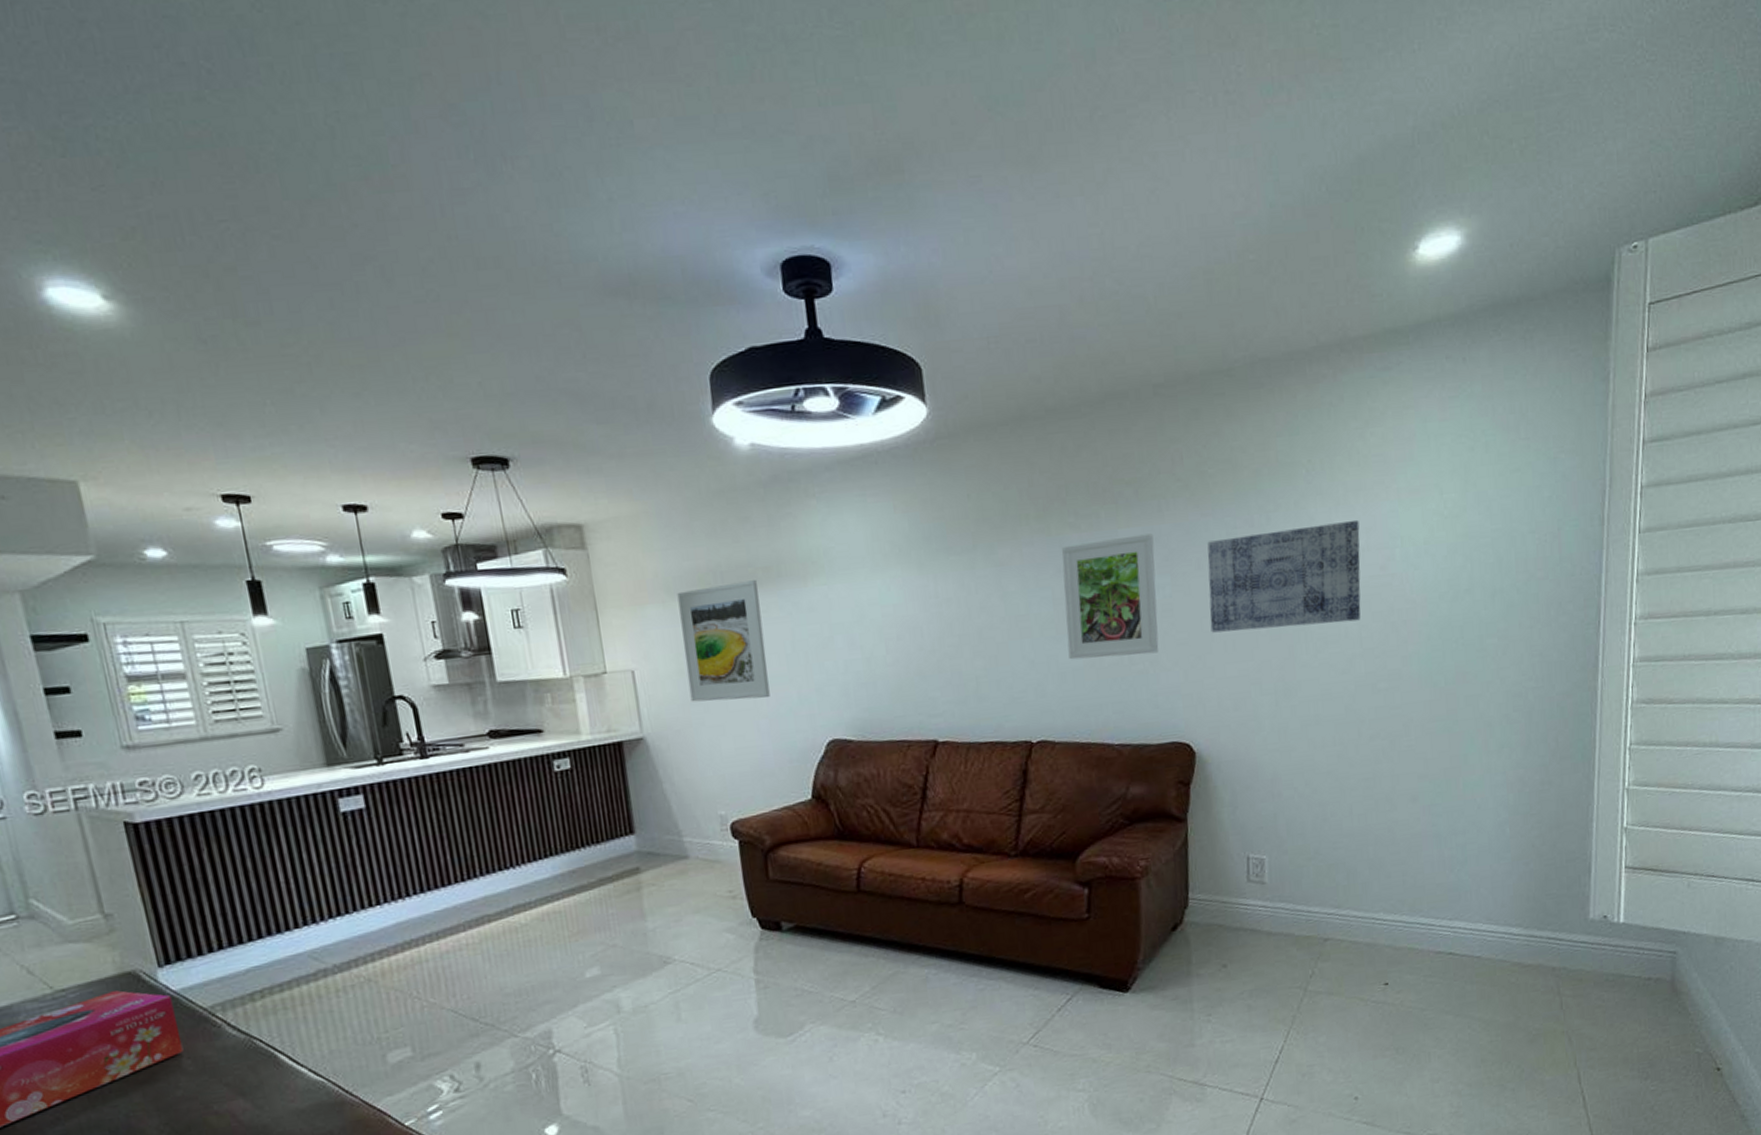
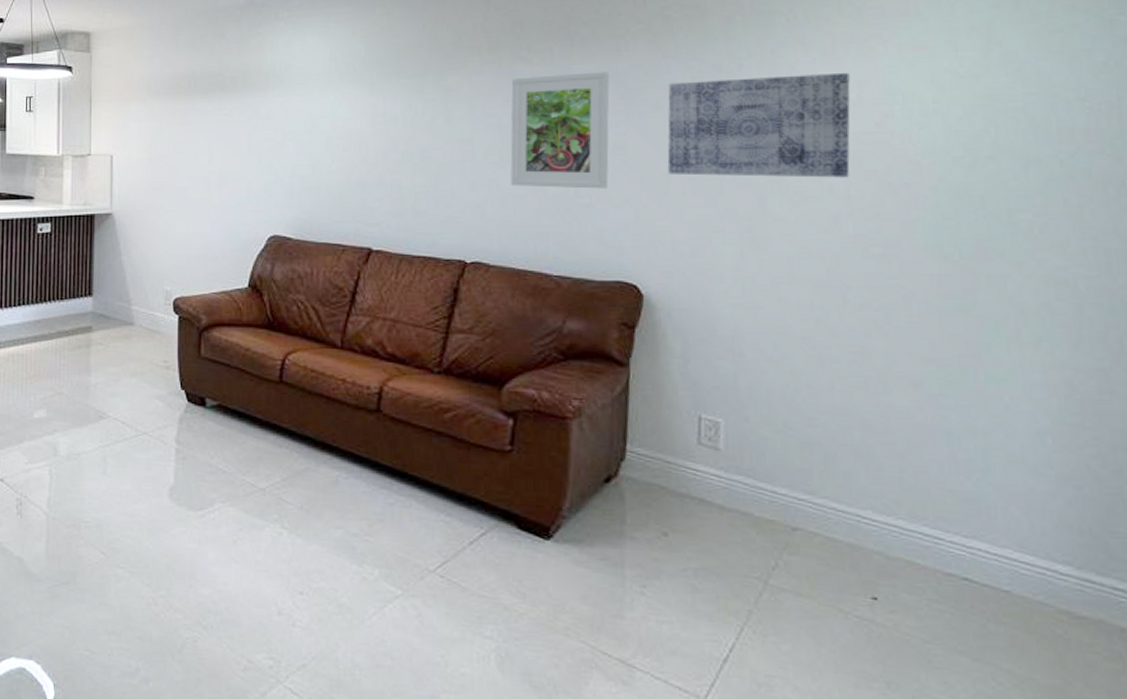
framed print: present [677,580,770,702] -> none [155,88,224,191]

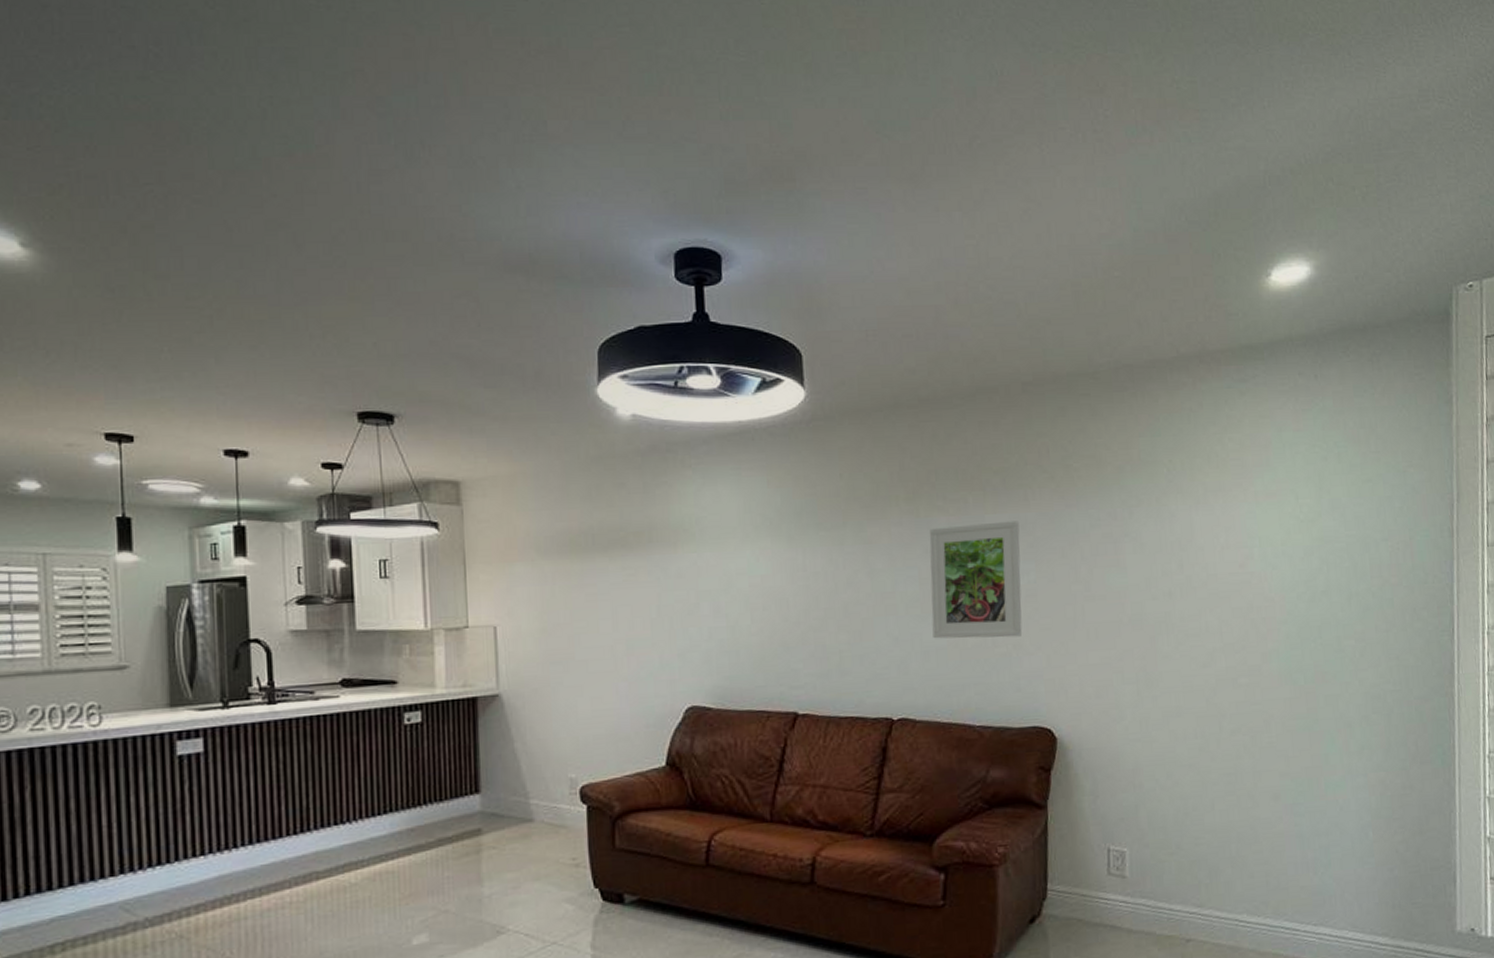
wall art: present [667,72,851,178] -> none [1071,518,1221,620]

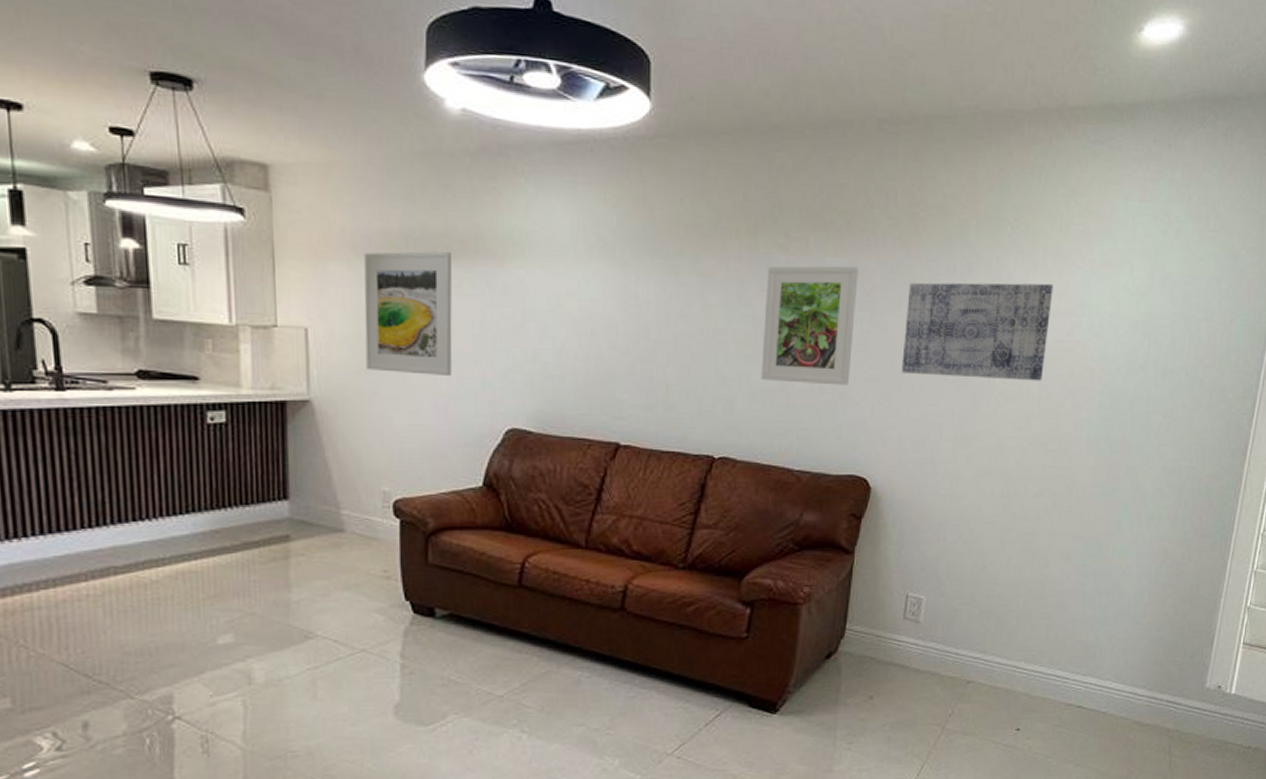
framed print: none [547,544,632,662] -> present [364,251,453,377]
wall art: none [1071,518,1221,620] -> present [901,282,1053,381]

